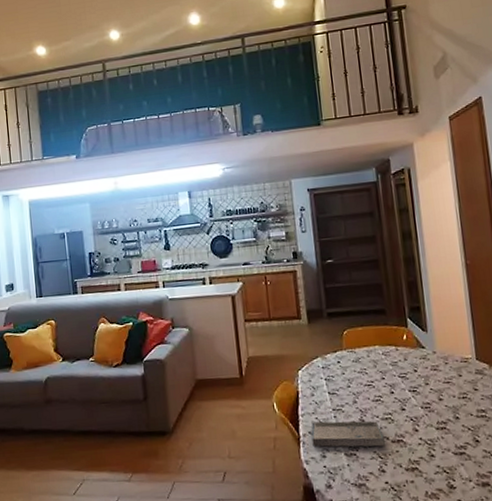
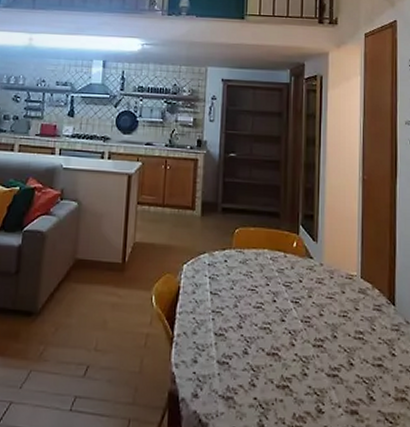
book: present [311,421,384,447] -> none [185,322,258,358]

